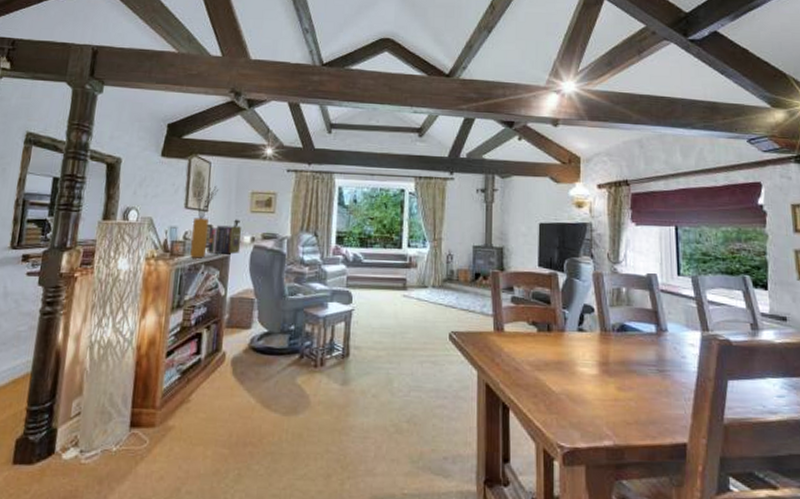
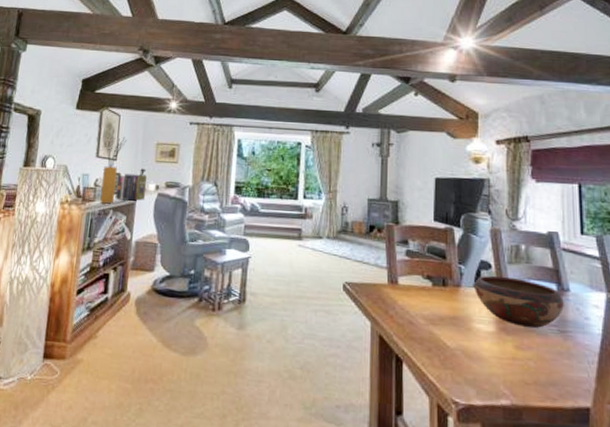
decorative bowl: none [578,319,662,368] -> present [475,275,564,328]

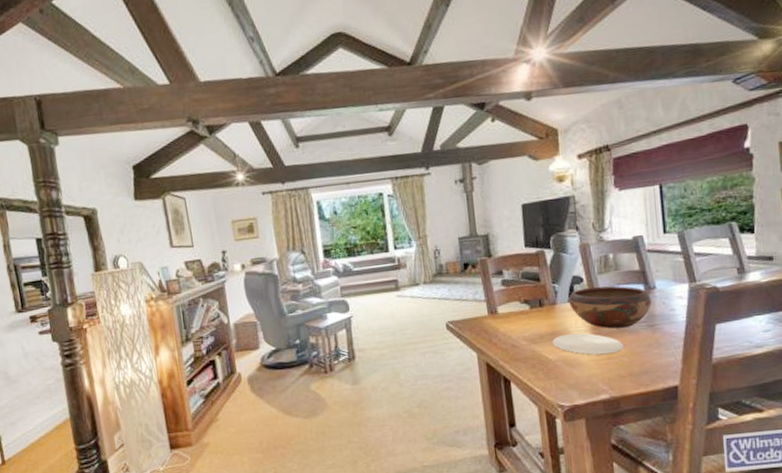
vase: present [100,136,128,204] -> none [176,220,201,294]
books: present [116,173,147,201] -> none [200,256,234,287]
plate: none [453,321,530,355] -> present [552,333,624,356]

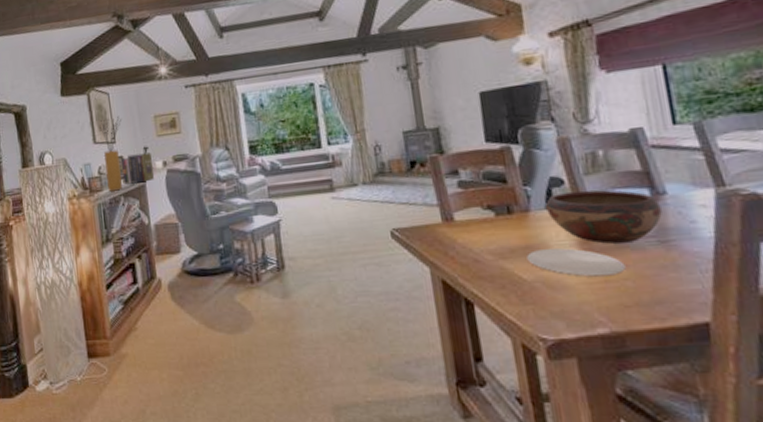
vase: none [176,220,201,294] -> present [99,115,122,192]
books: none [200,256,234,287] -> present [121,152,155,185]

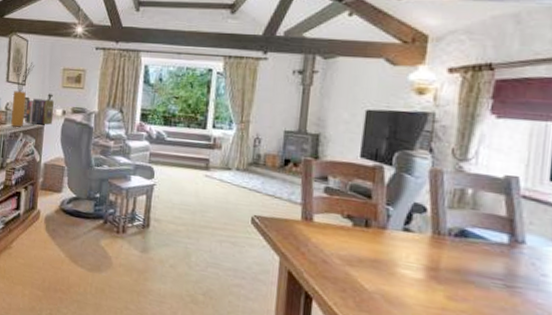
plate: present [526,248,626,278] -> none [373,265,466,306]
decorative bowl: present [546,190,662,244] -> none [403,219,516,280]

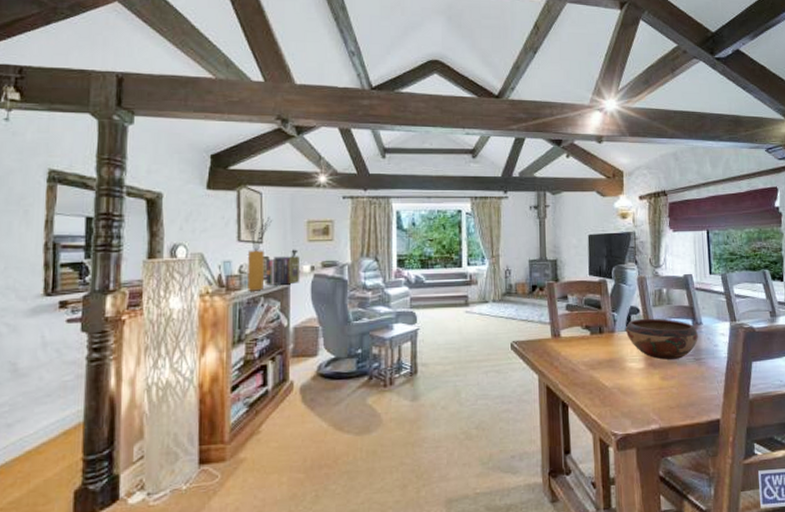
decorative bowl: none [403,219,516,280] -> present [626,318,698,360]

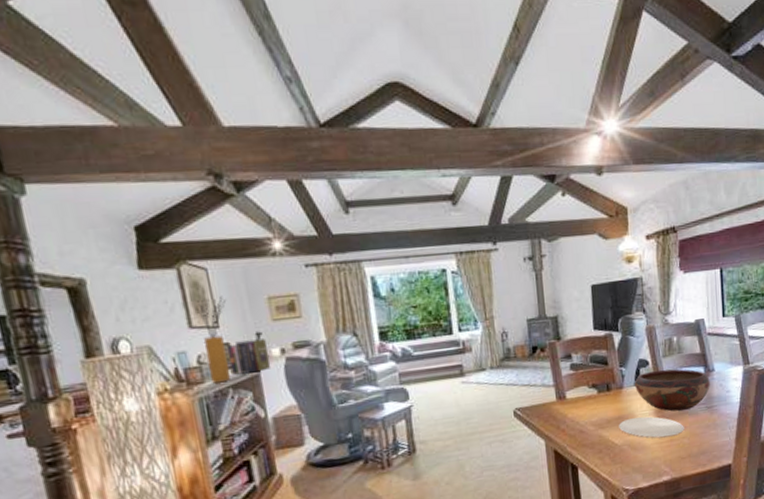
plate: none [609,362,673,386] -> present [619,416,684,439]

